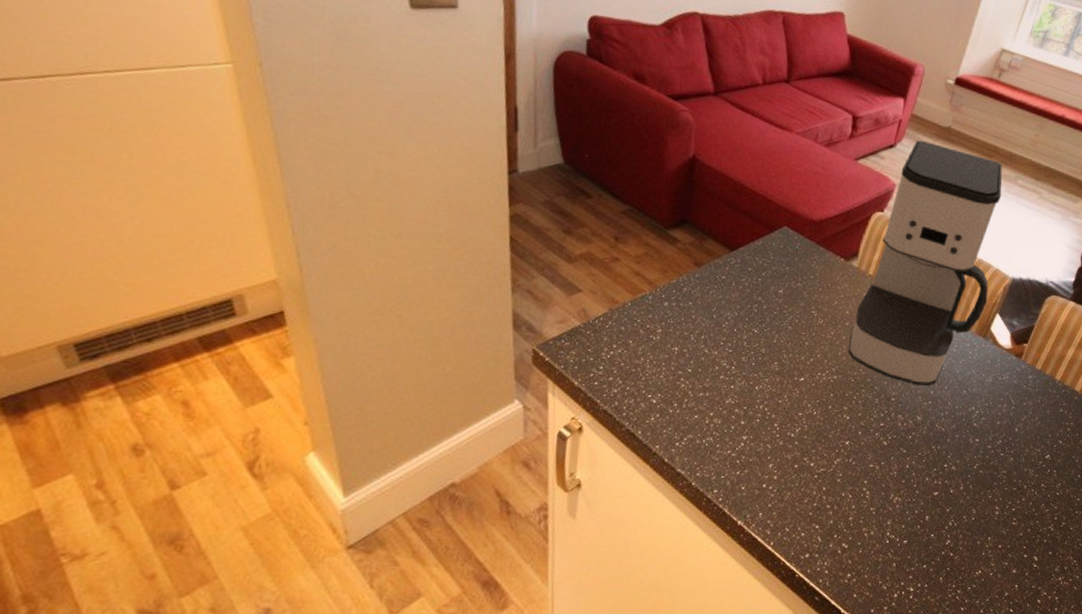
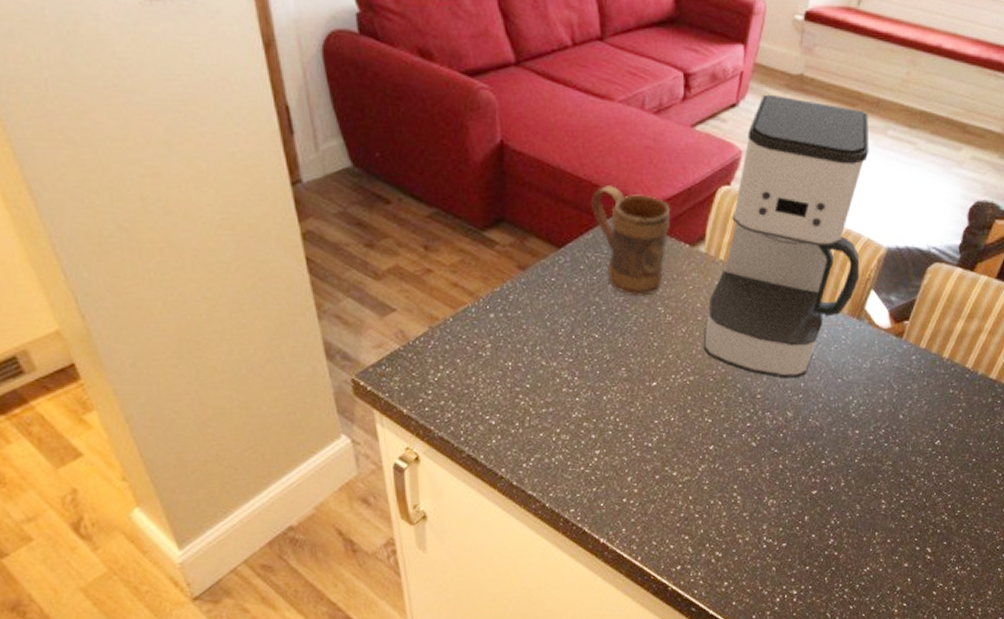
mug: none [763,201,830,300] -> present [590,185,671,297]

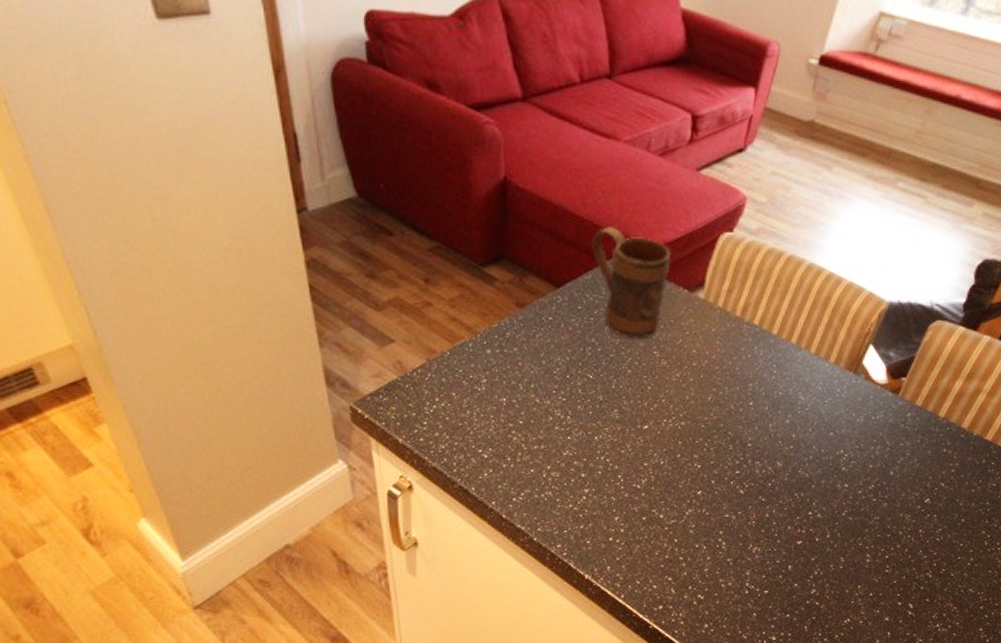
coffee maker: present [703,94,870,379] -> none [696,140,879,429]

